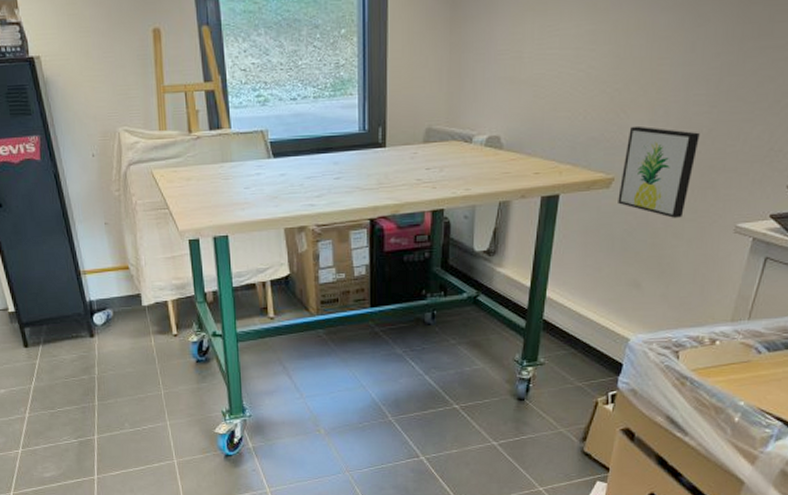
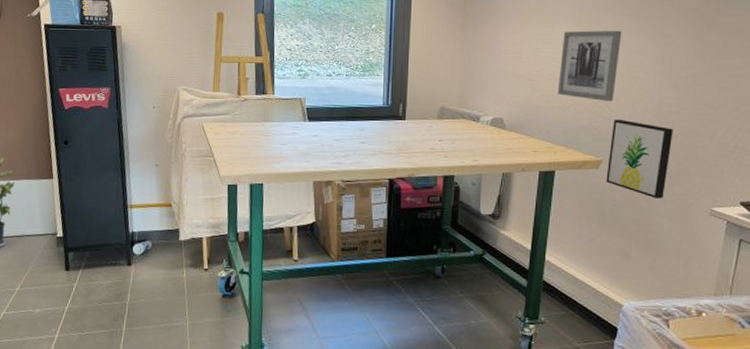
wall art: none [565,11,646,106] -> present [557,30,622,102]

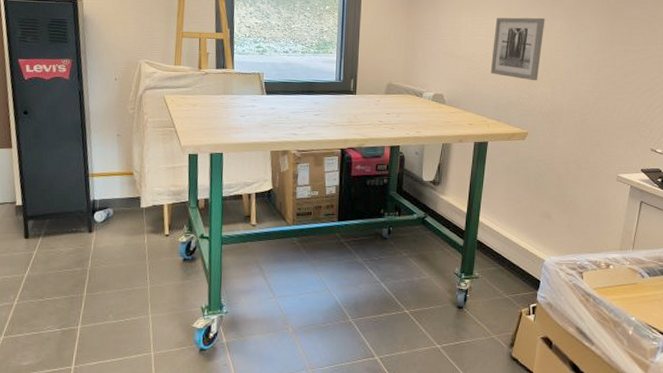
wall art: present [606,119,673,199] -> none [531,96,587,166]

